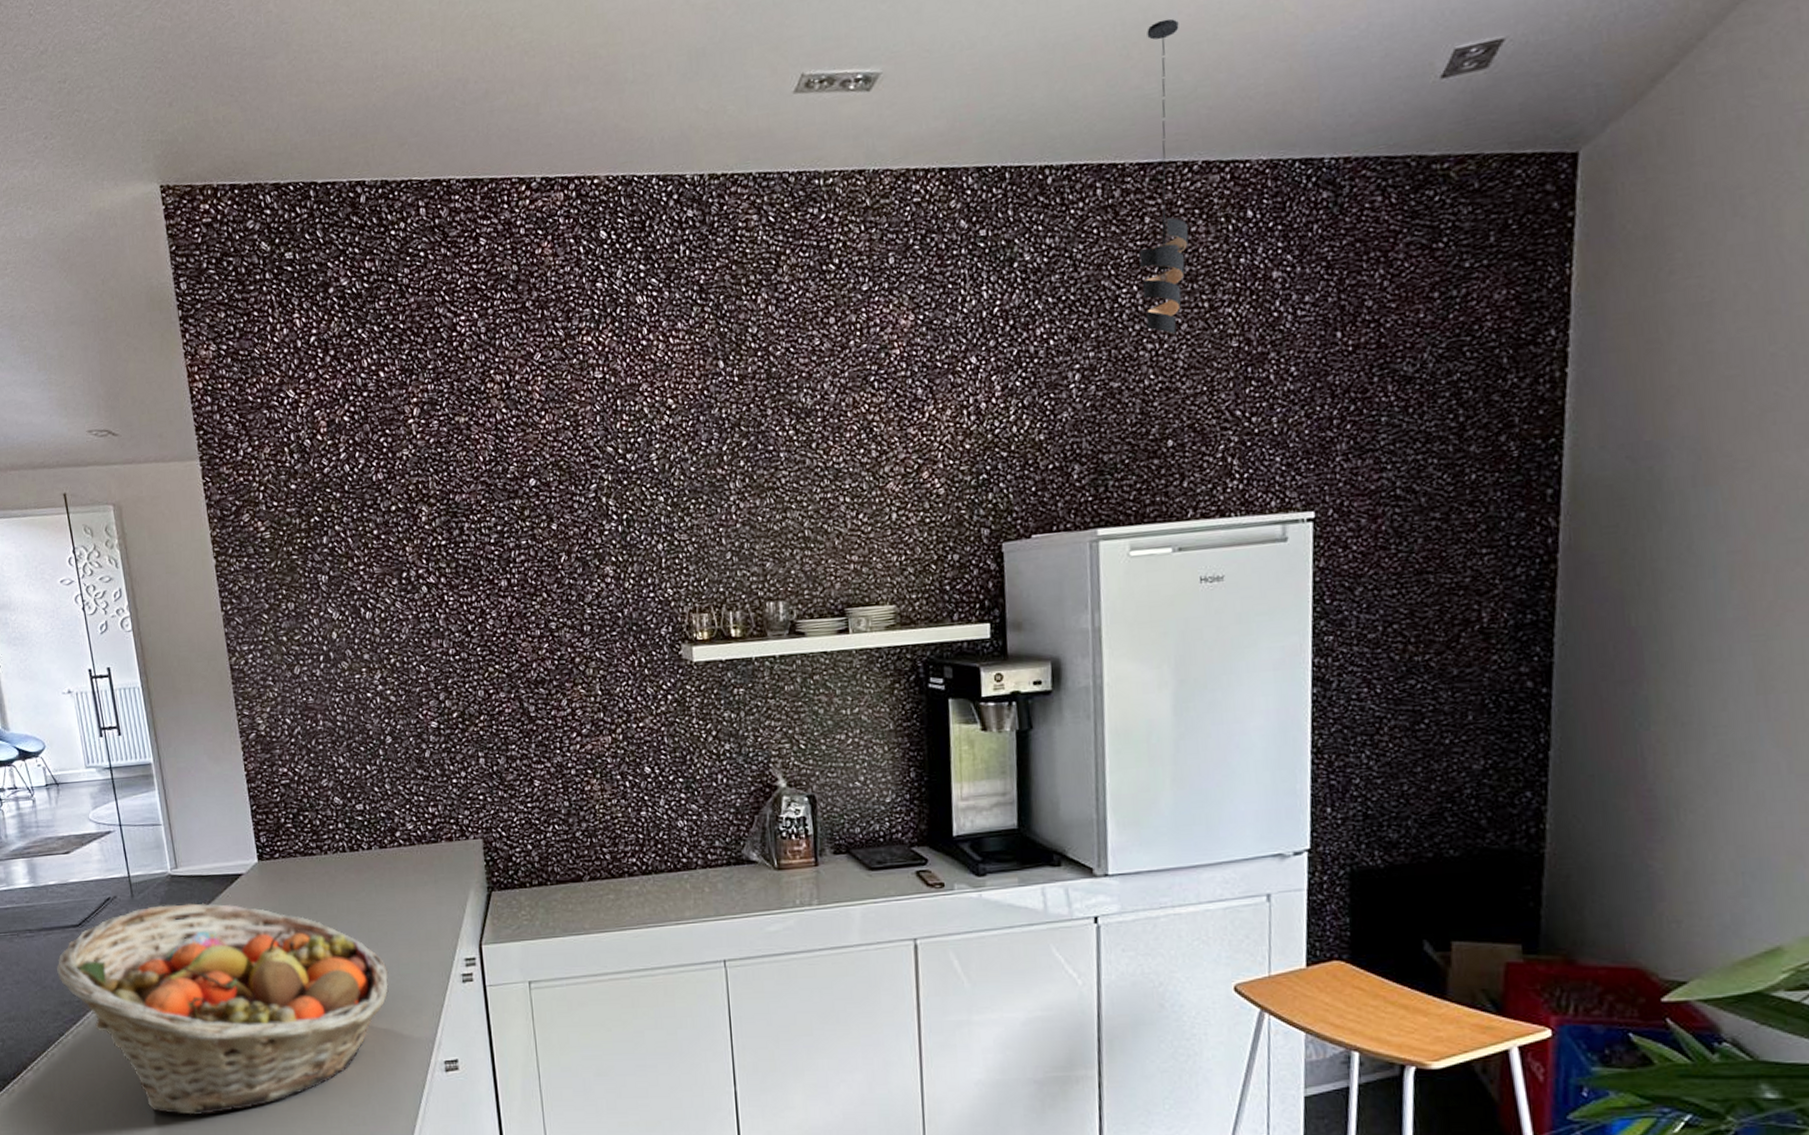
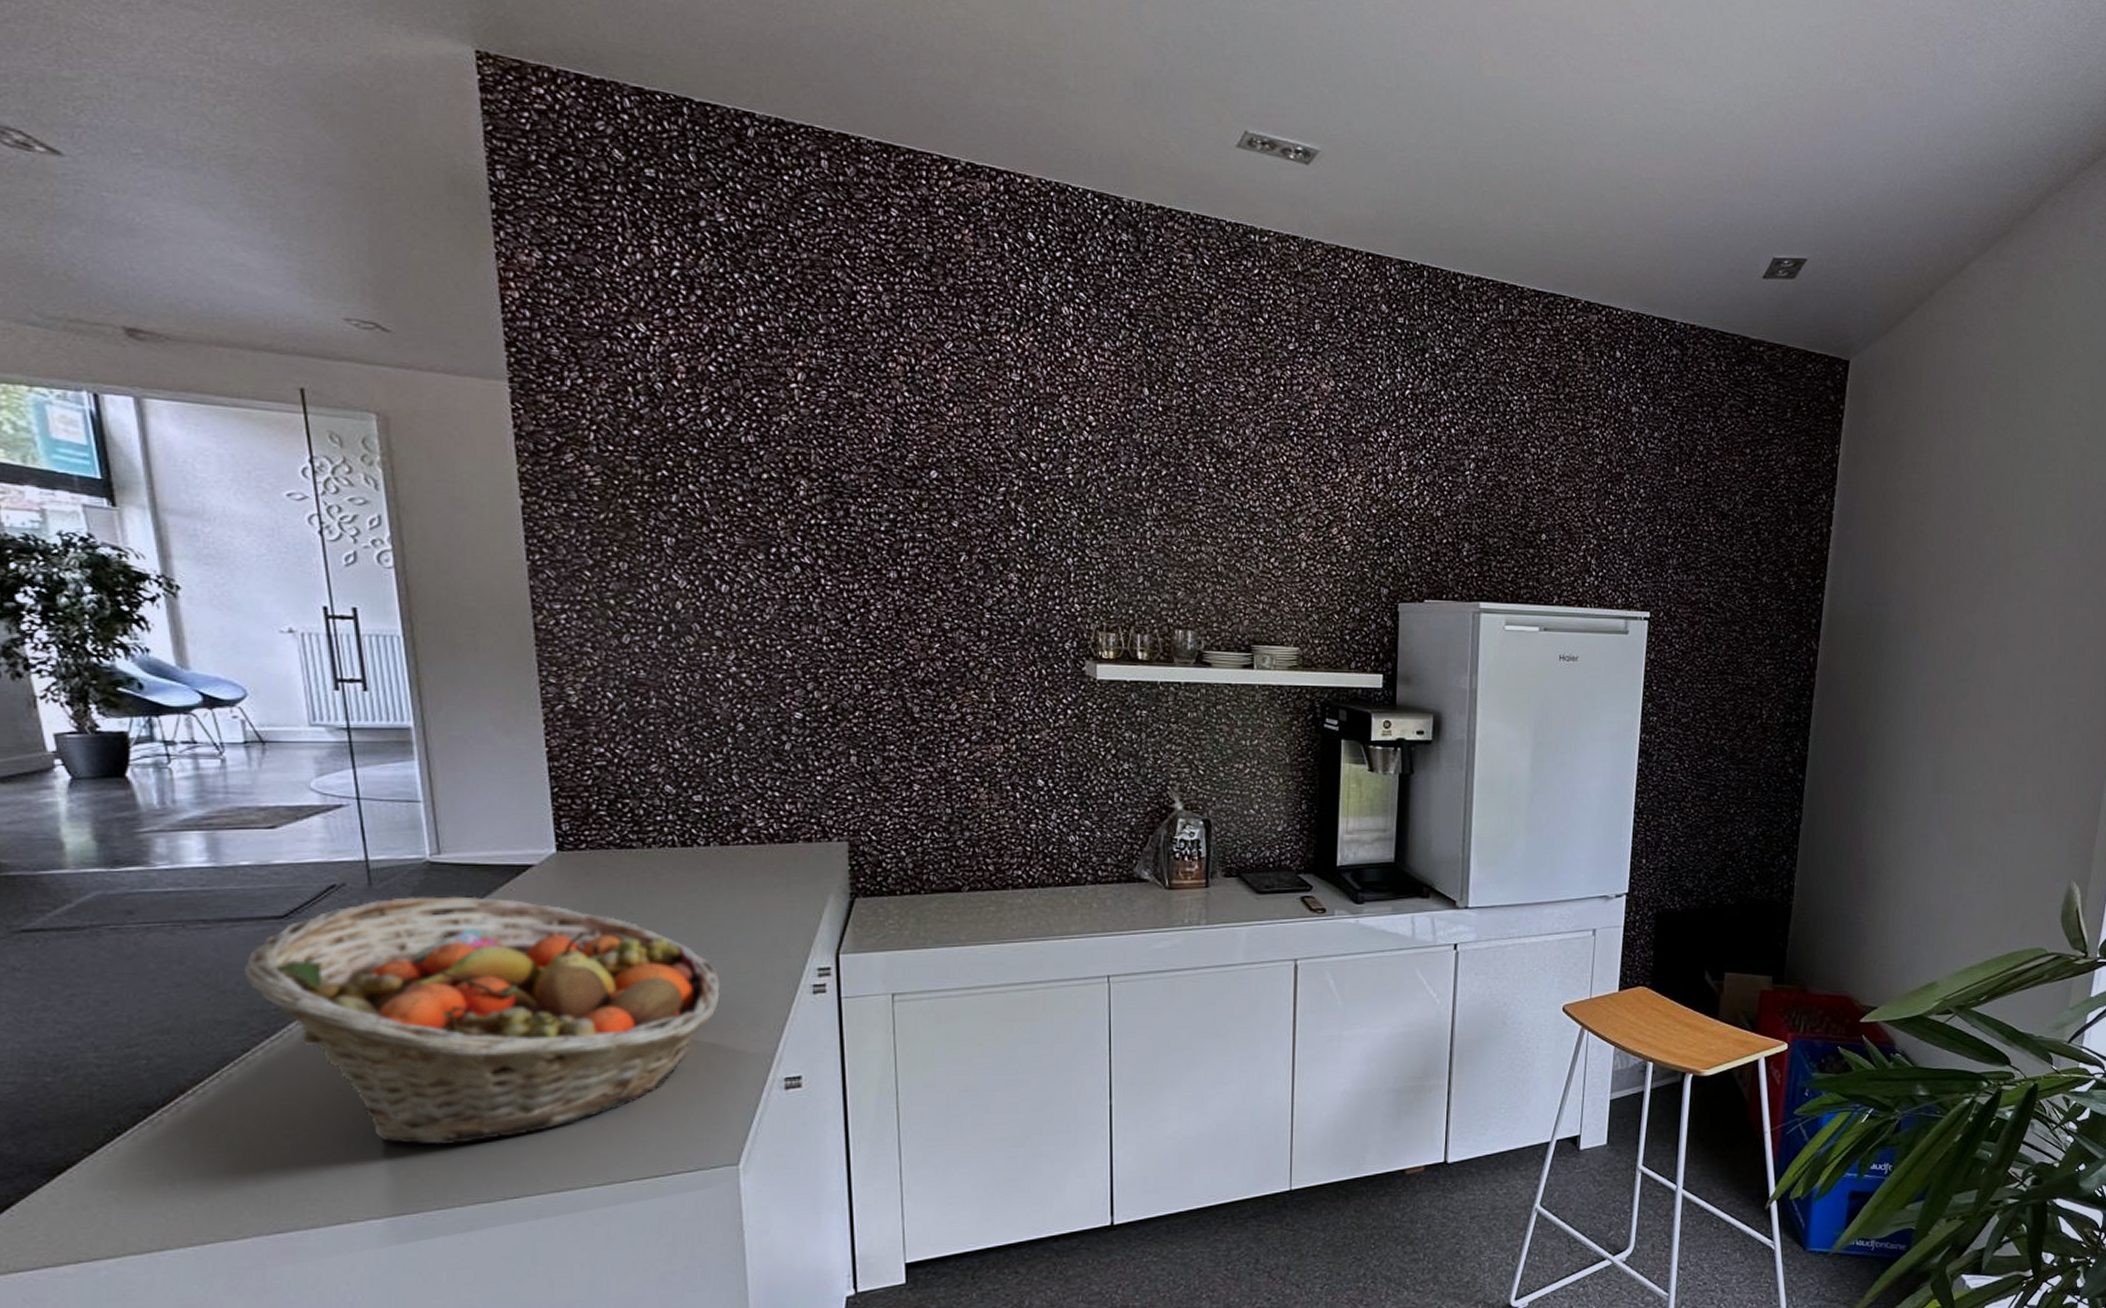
pendant light: present [1139,18,1189,335] -> none [1530,172,1574,444]

